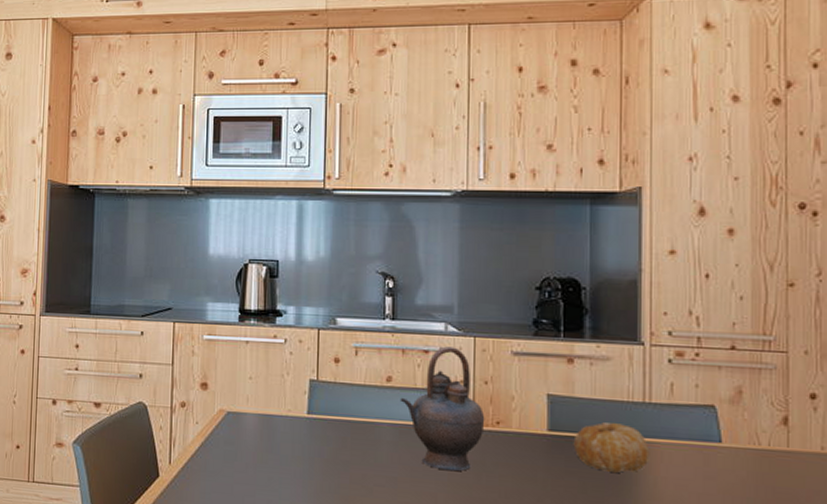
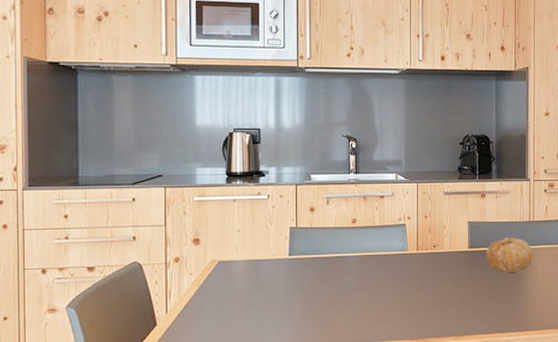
teapot: present [400,346,485,472] -> none [363,192,426,287]

